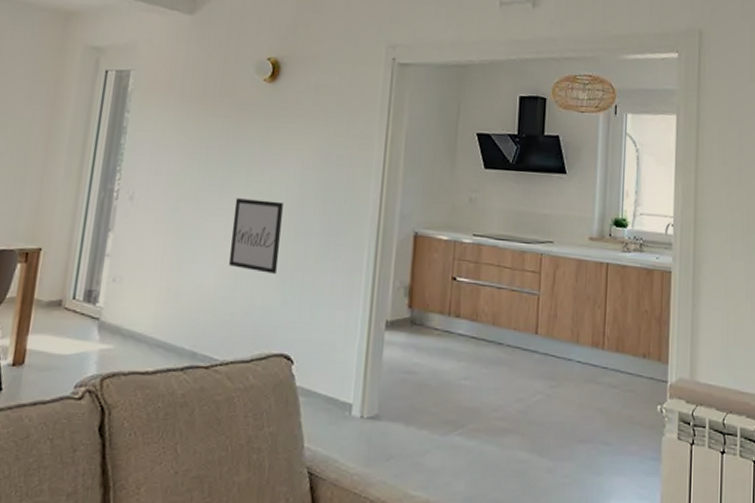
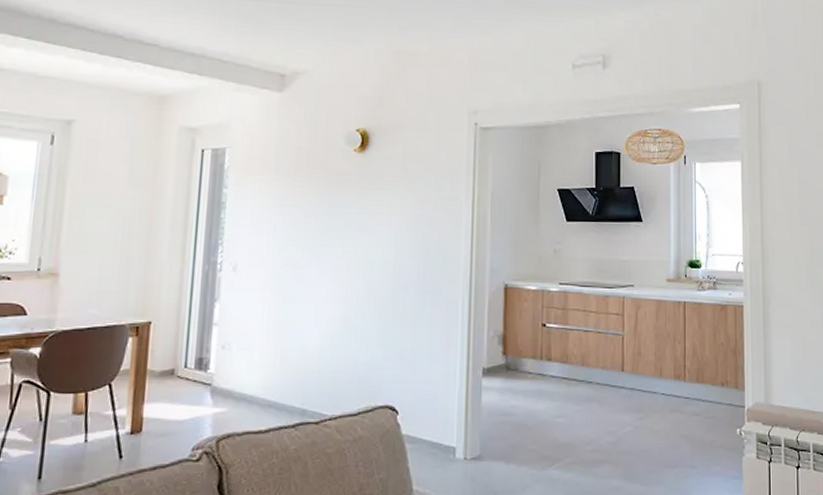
wall art: present [229,198,283,274] -> none [331,263,380,331]

